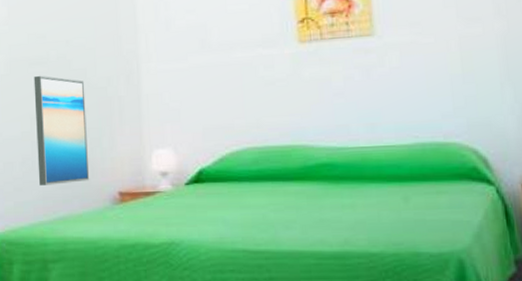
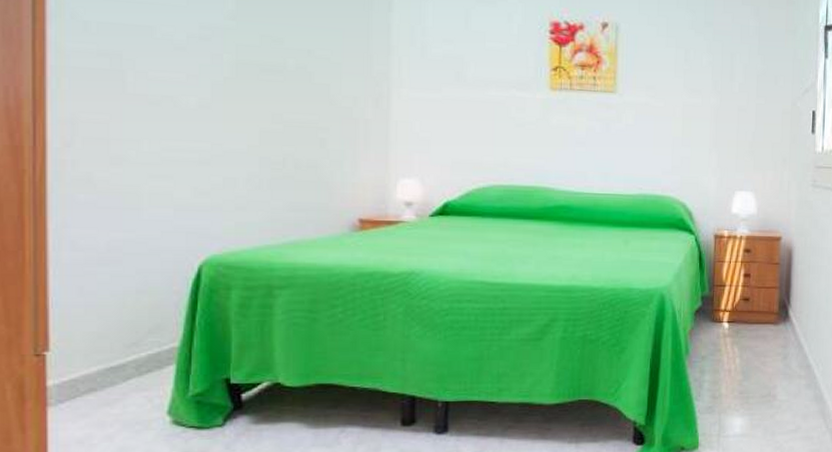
wall art: present [33,75,90,185] -> none [265,84,327,207]

